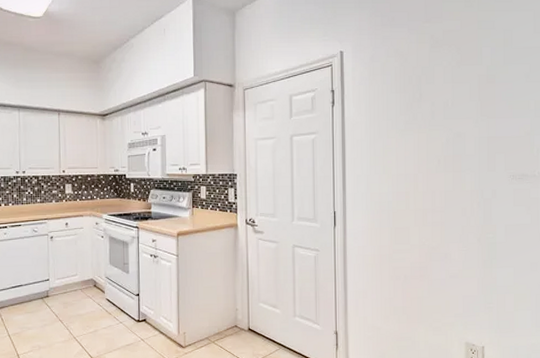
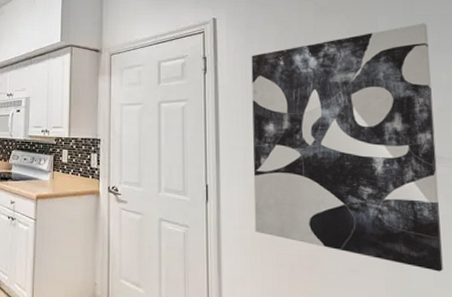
wall art: none [374,55,522,271] -> present [251,23,443,272]

